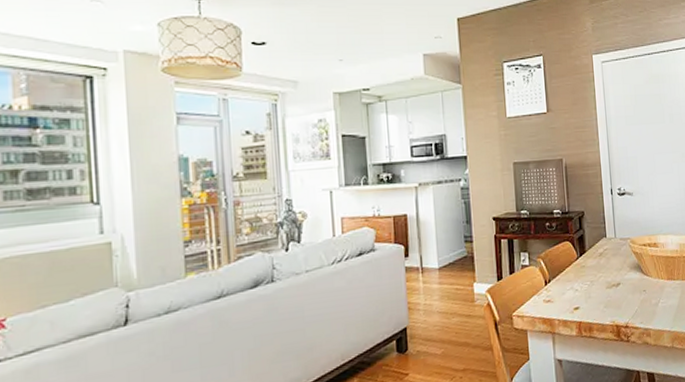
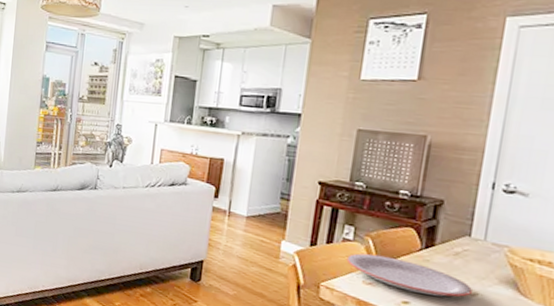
plate: none [528,271,616,298] -> present [346,253,472,297]

